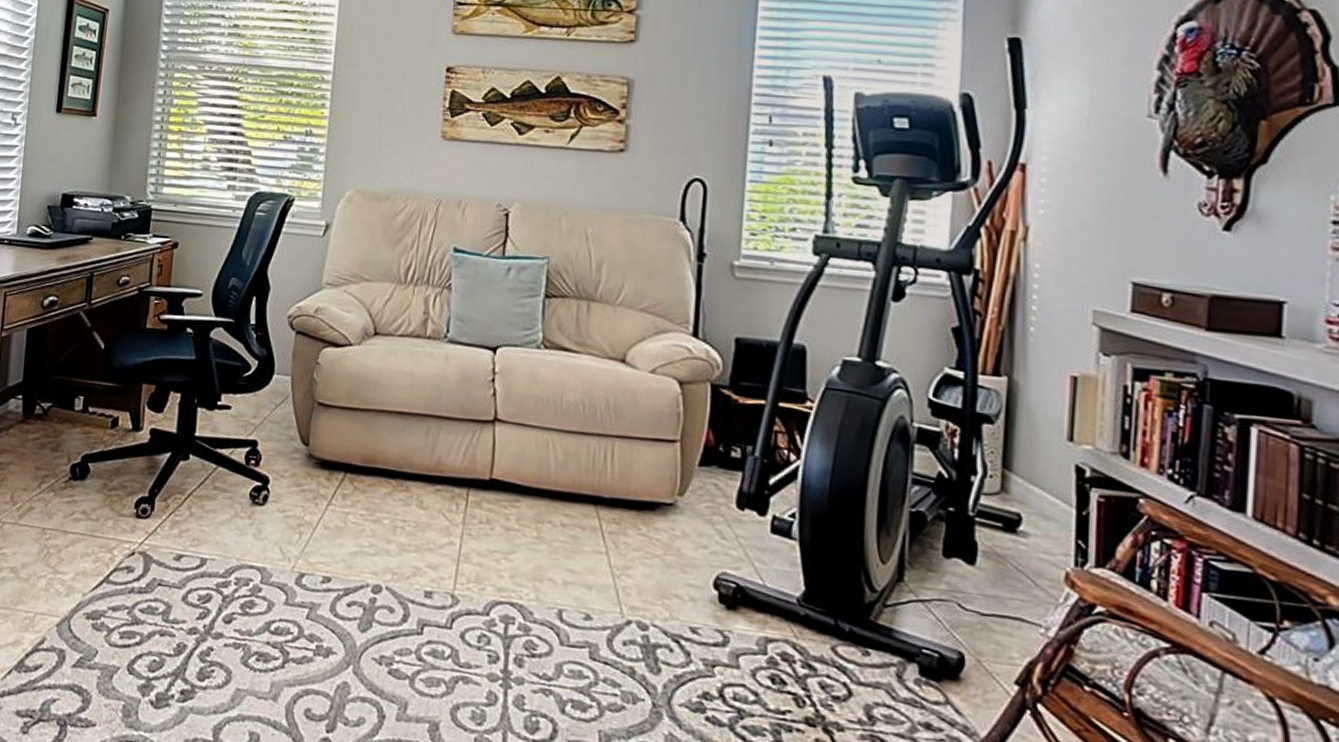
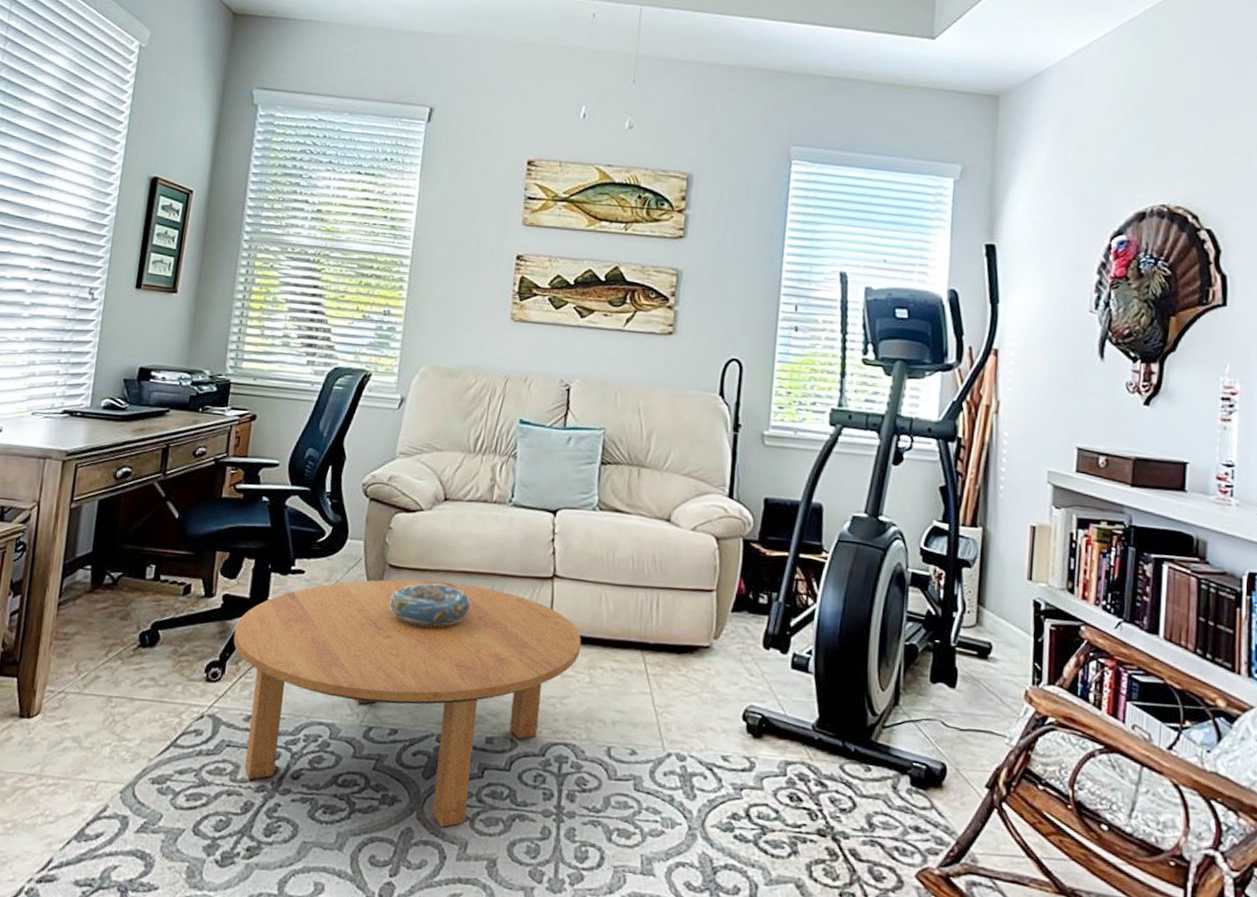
coffee table: none [161,418,527,685] -> present [233,579,581,827]
decorative bowl: none [319,424,405,471] -> present [389,584,471,627]

